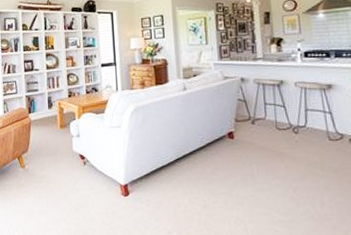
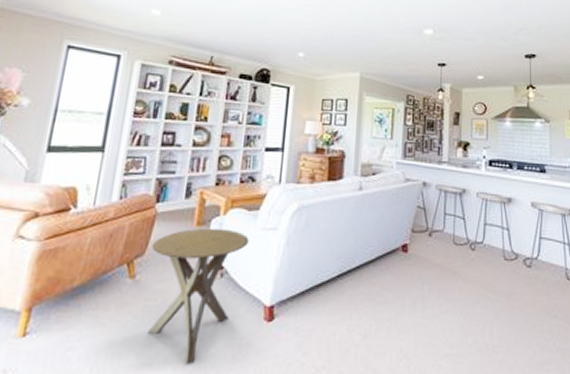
side table: none [32,129,100,227] -> present [148,228,249,365]

